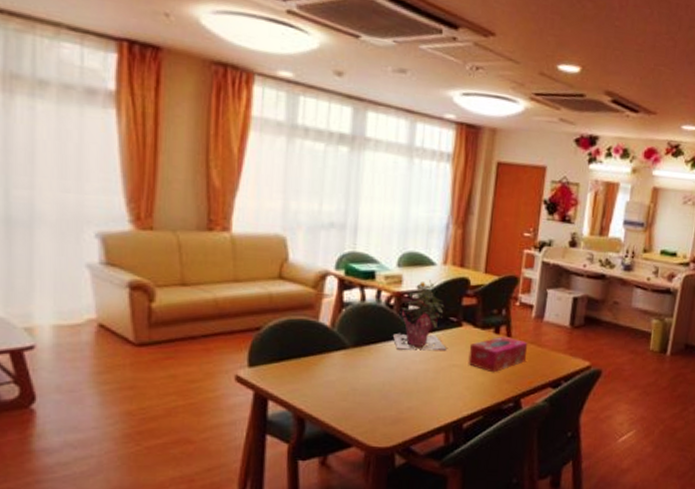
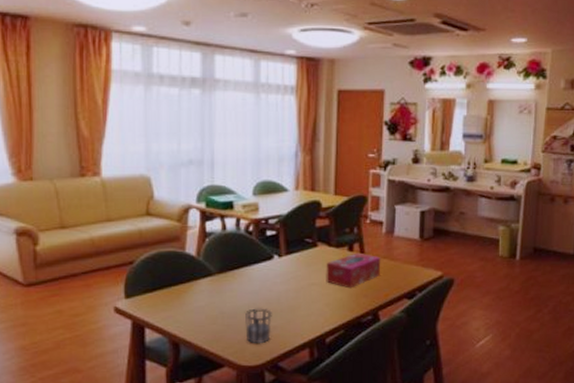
cup: none [378,387,408,424] -> present [245,308,272,343]
potted flower: present [393,279,447,352] -> none [254,205,305,273]

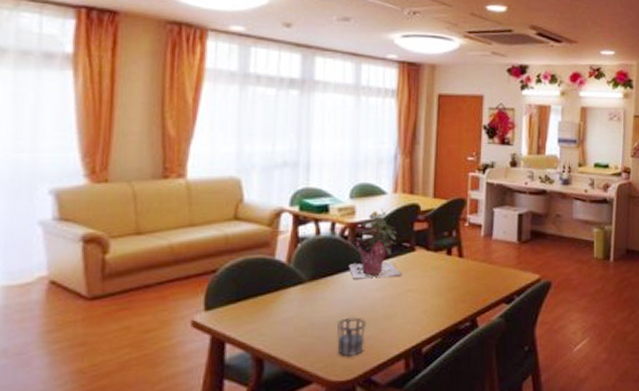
potted flower: none [254,205,305,273] -> present [349,208,402,279]
tissue box: present [326,252,381,289] -> none [423,256,480,294]

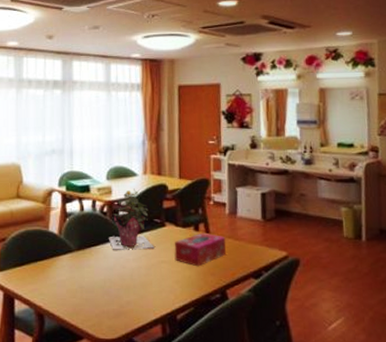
cup: present [337,317,366,356] -> none [102,283,126,317]
tissue box: none [423,256,480,294] -> present [174,232,226,267]

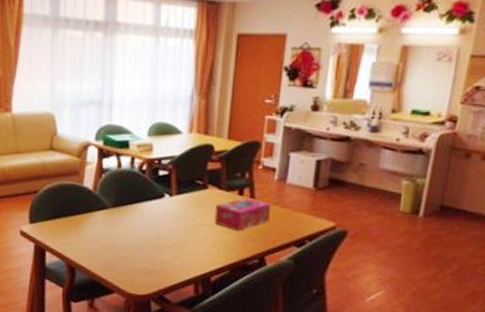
potted flower: present [109,188,155,250] -> none [146,147,194,212]

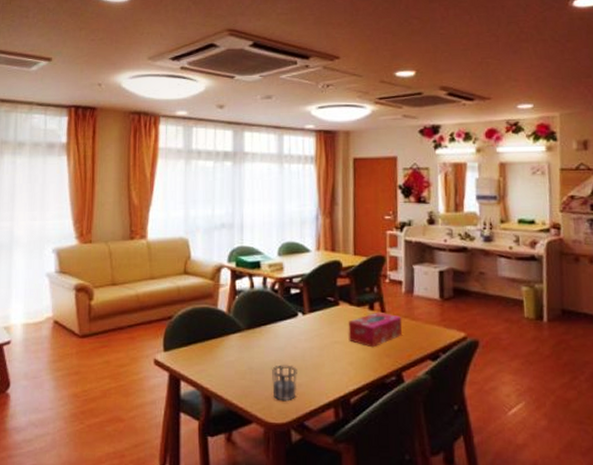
cup: none [135,242,161,275] -> present [272,365,297,400]

